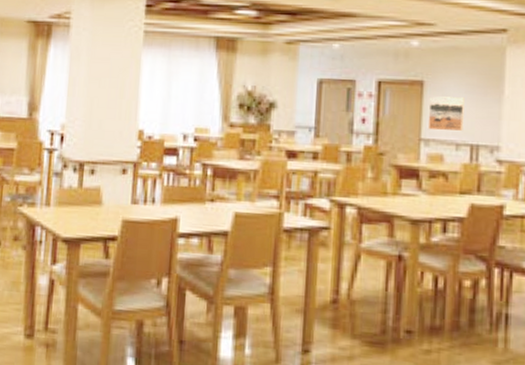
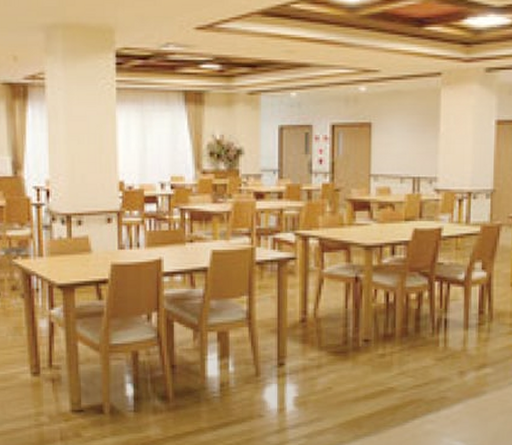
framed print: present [427,96,465,132] -> none [376,136,407,167]

